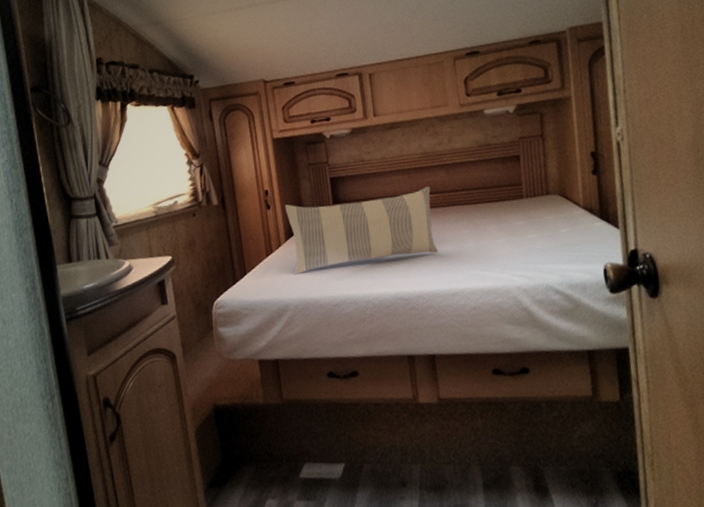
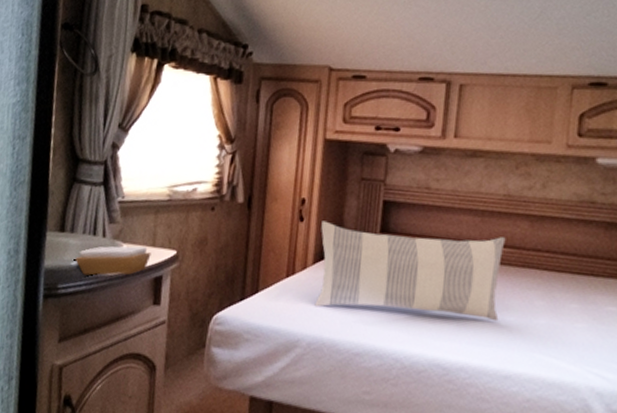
soap dish: none [86,258,151,295] -> present [75,246,152,277]

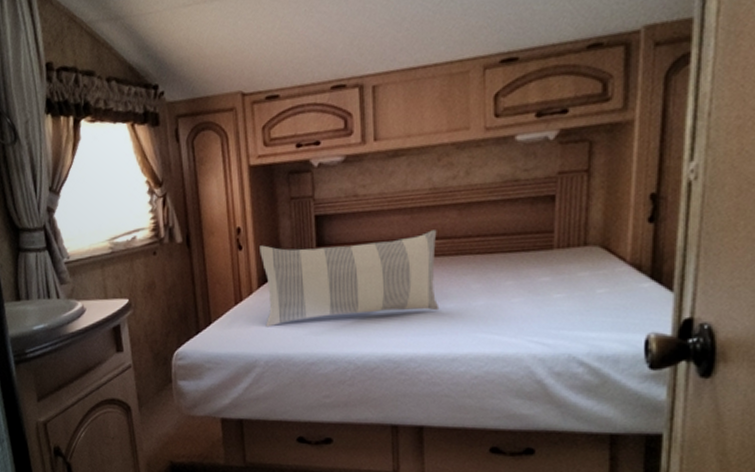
soap dish: present [75,246,152,277] -> none [36,300,106,338]

